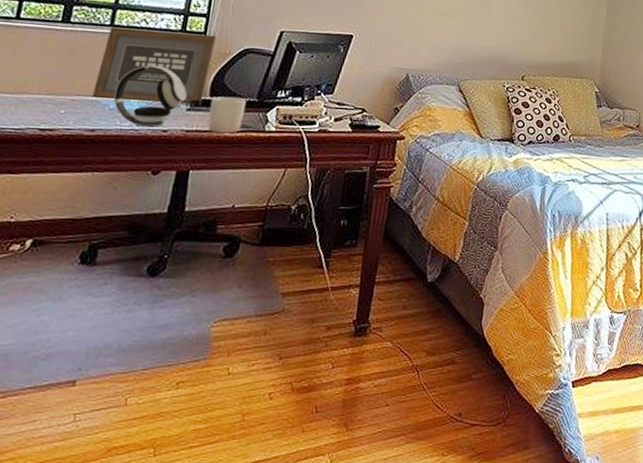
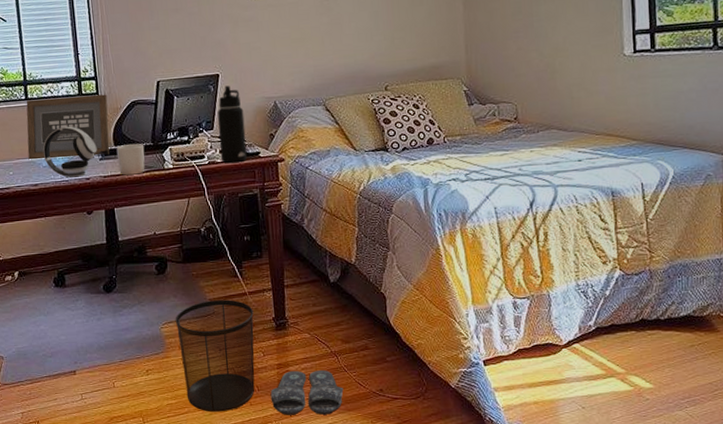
waste bin: none [222,295,332,441] -> present [175,299,255,412]
slippers: none [329,387,418,446] -> present [270,369,344,415]
water bottle: none [334,49,372,135] -> present [217,85,248,164]

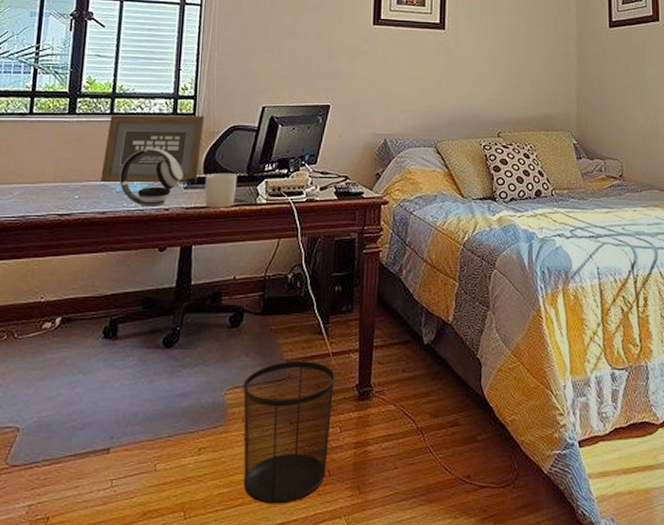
water bottle: present [217,85,248,164] -> none [320,118,351,203]
slippers: present [270,369,344,415] -> none [342,450,427,508]

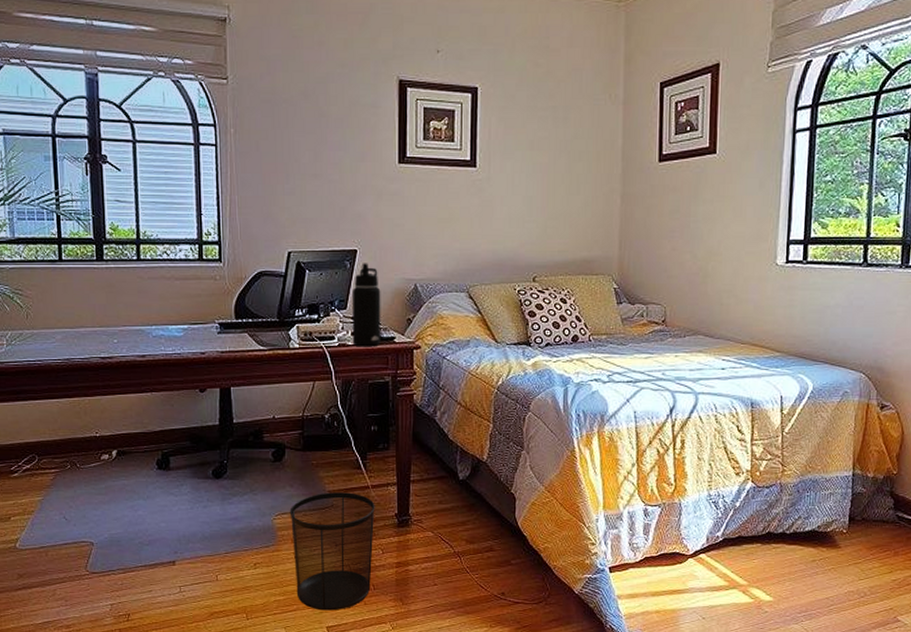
picture frame: present [100,115,205,183] -> none [136,261,231,328]
headphones: present [119,148,184,207] -> none [153,293,216,351]
mug: present [204,172,238,208] -> none [237,318,269,352]
water bottle: none [320,118,351,203] -> present [351,263,381,347]

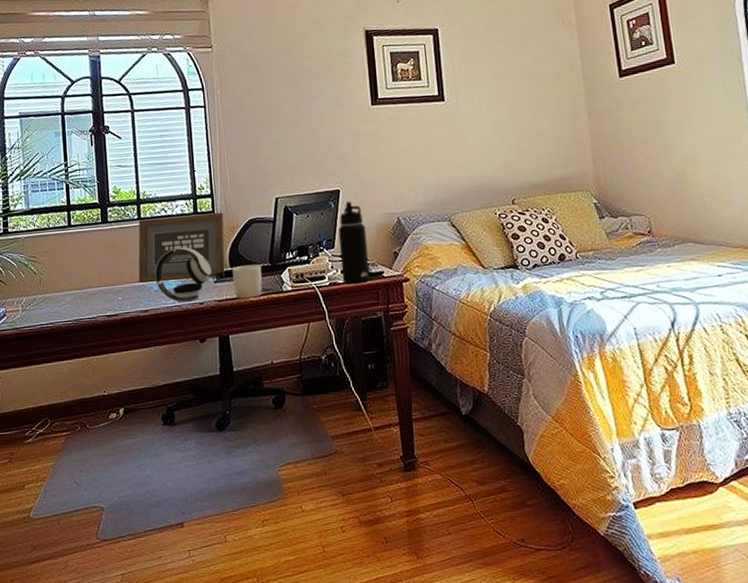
picture frame: none [136,261,231,328] -> present [138,212,226,284]
headphones: none [153,293,216,351] -> present [154,246,212,303]
mug: none [237,318,269,352] -> present [232,264,263,299]
waste bin: present [289,492,375,611] -> none [293,436,383,570]

